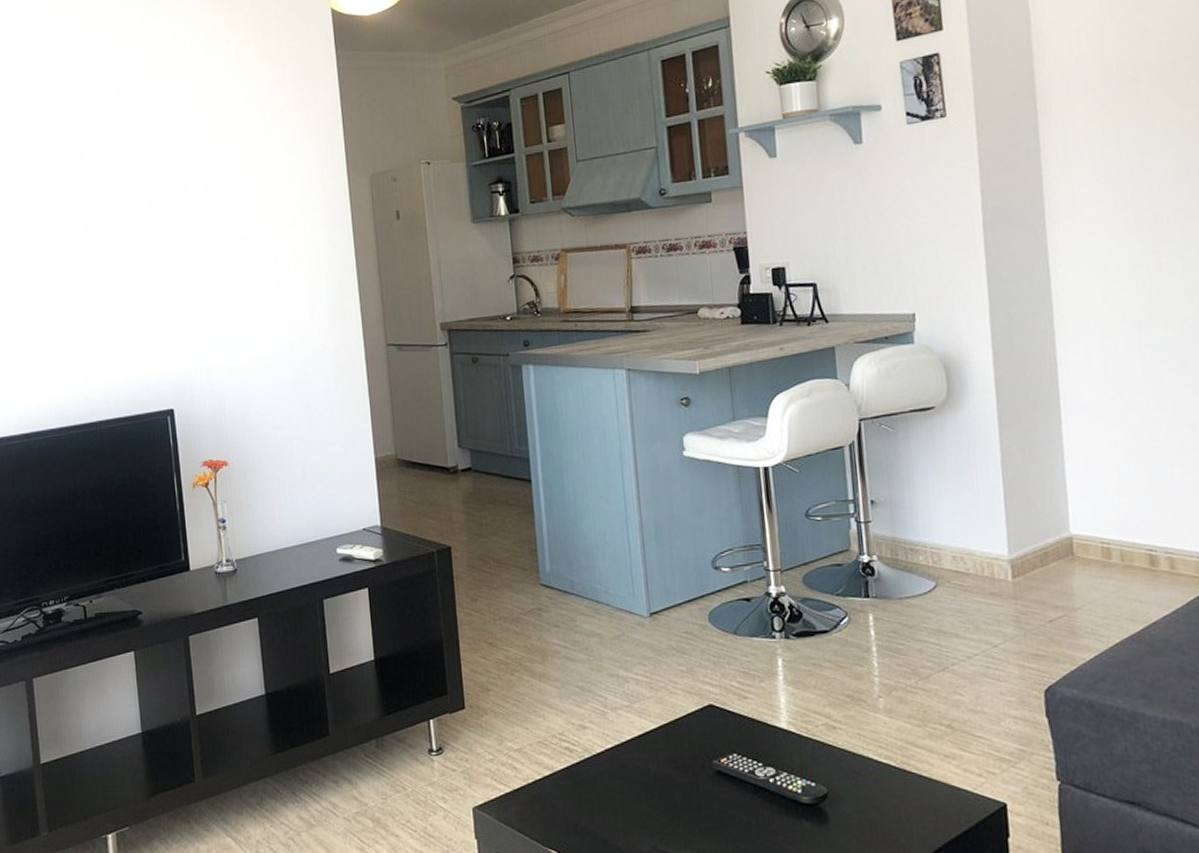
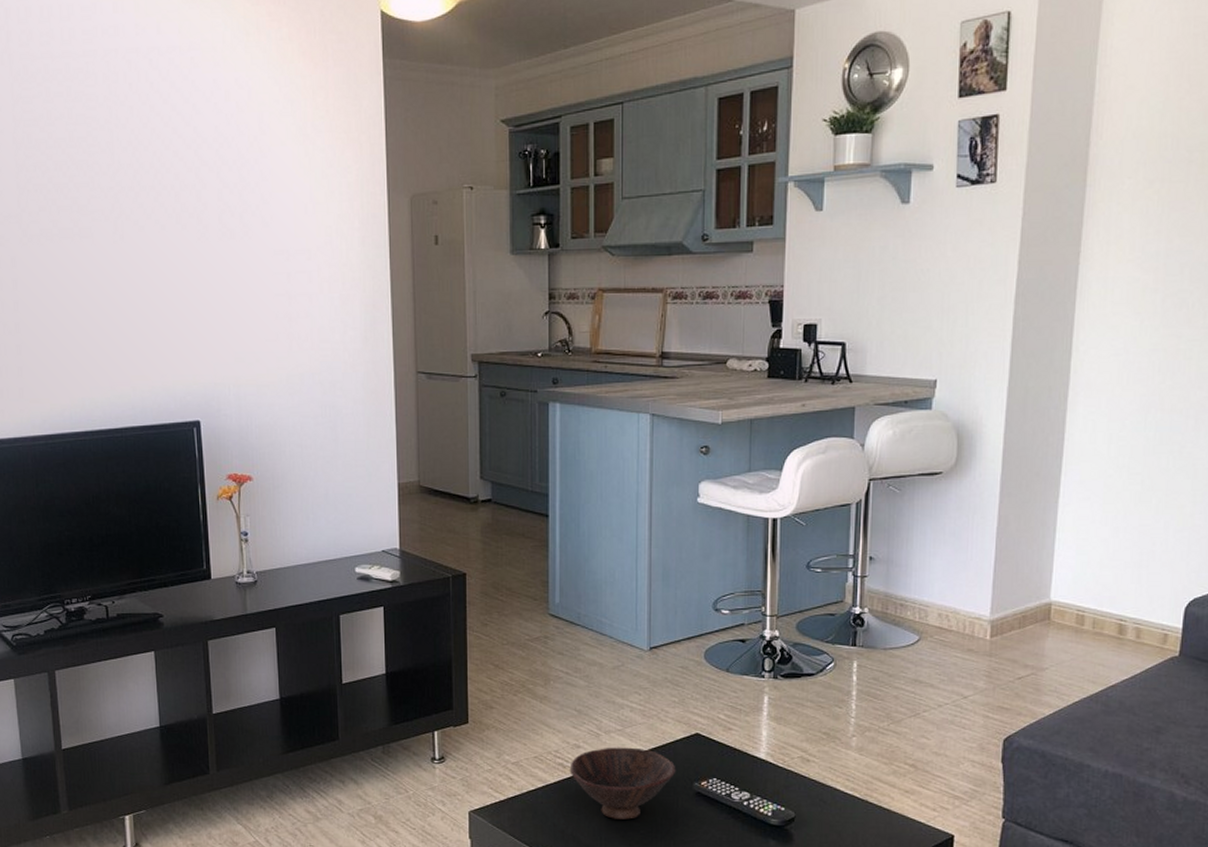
bowl: none [577,724,692,807] -> present [570,747,676,820]

